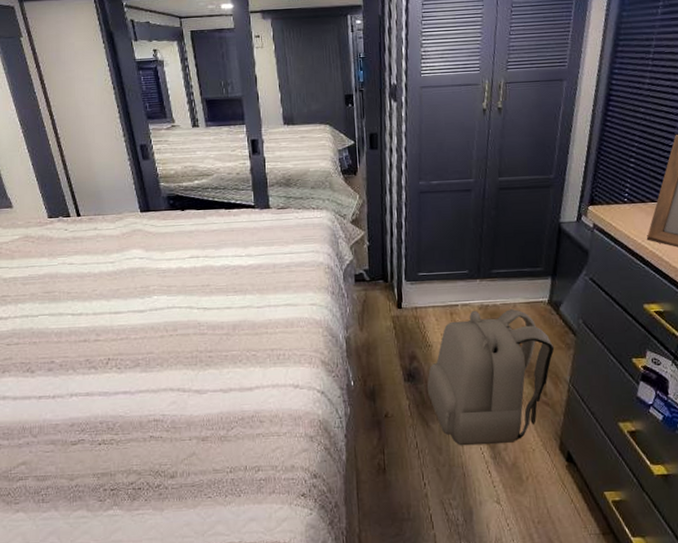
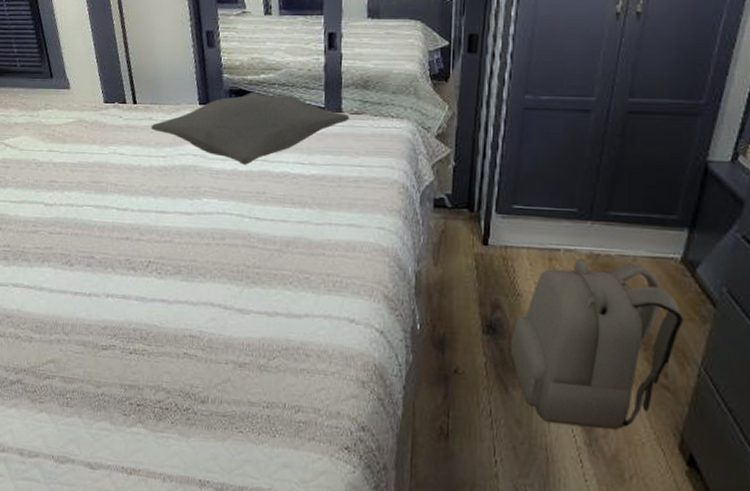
pillow: none [96,196,278,262] -> present [151,91,350,165]

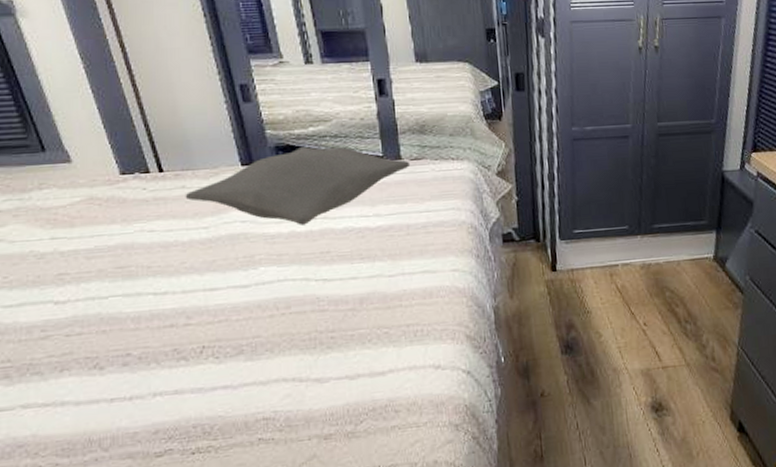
backpack: present [509,258,684,430] -> none [586,267,722,424]

